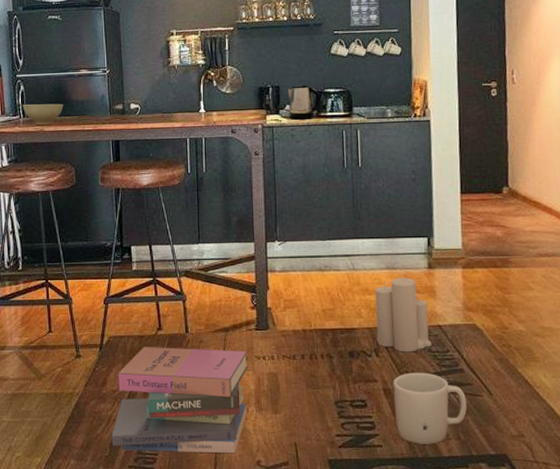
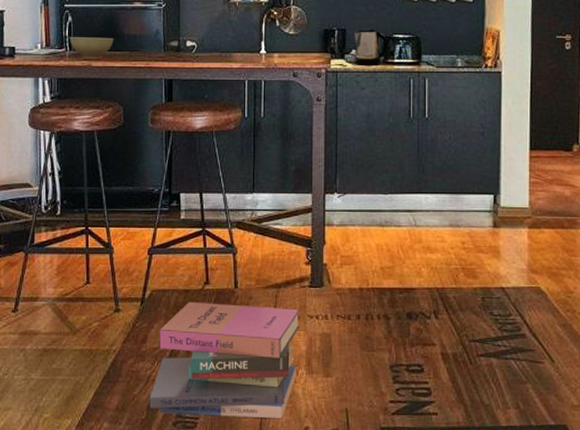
candle: present [375,272,432,353] -> none [436,230,494,315]
mug: present [393,372,468,445] -> none [451,336,528,413]

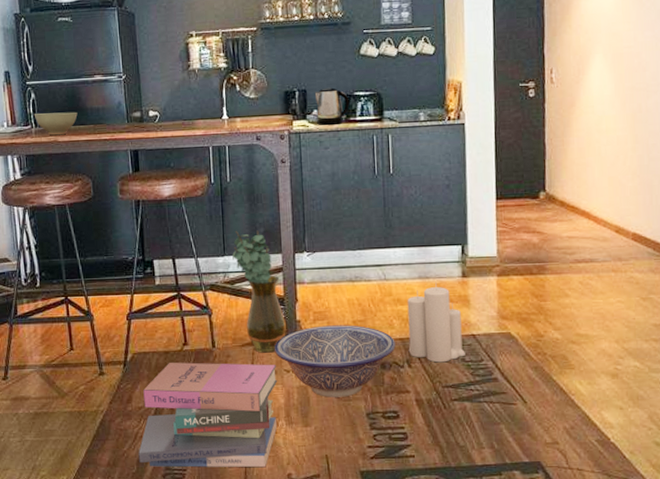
vase: none [261,167,312,297] -> present [232,230,286,353]
decorative bowl: none [298,270,423,347] -> present [274,325,396,397]
candle: none [436,230,494,315] -> present [407,281,465,363]

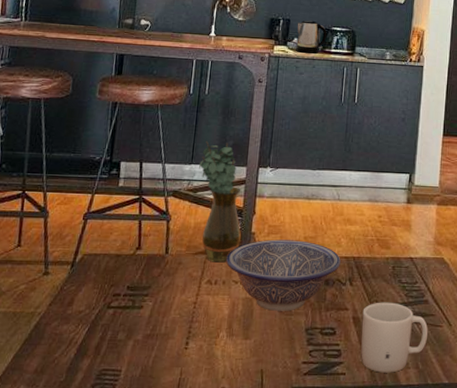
bowl: present [33,112,78,136] -> none [25,8,70,32]
books: present [138,362,278,468] -> none [69,266,226,381]
candle: present [407,281,465,363] -> none [351,205,402,283]
mug: none [425,382,501,454] -> present [361,302,429,373]

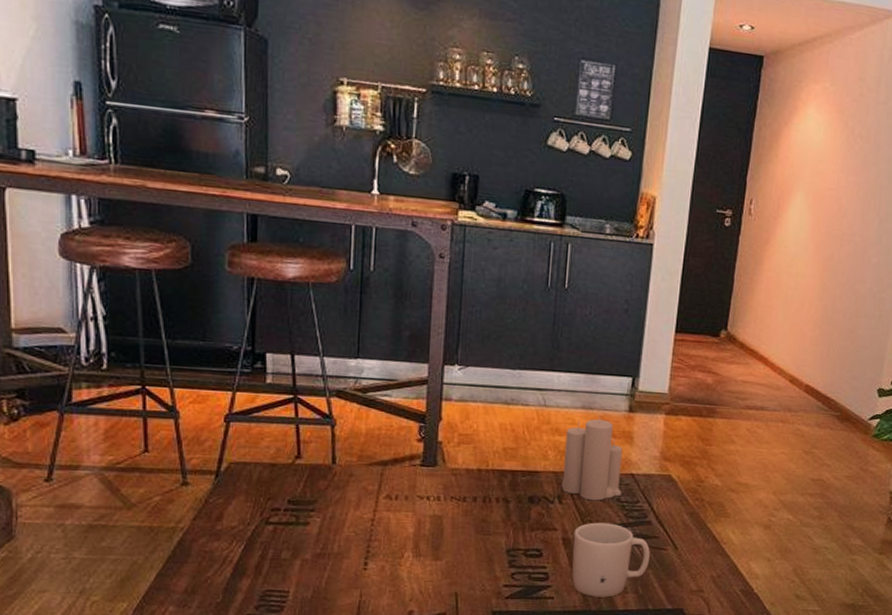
vase: present [199,140,241,263] -> none [368,329,425,476]
decorative bowl: present [225,239,341,311] -> none [407,450,548,531]
kettle: present [296,20,327,54] -> none [487,177,529,224]
candle: none [351,205,402,283] -> present [561,413,622,501]

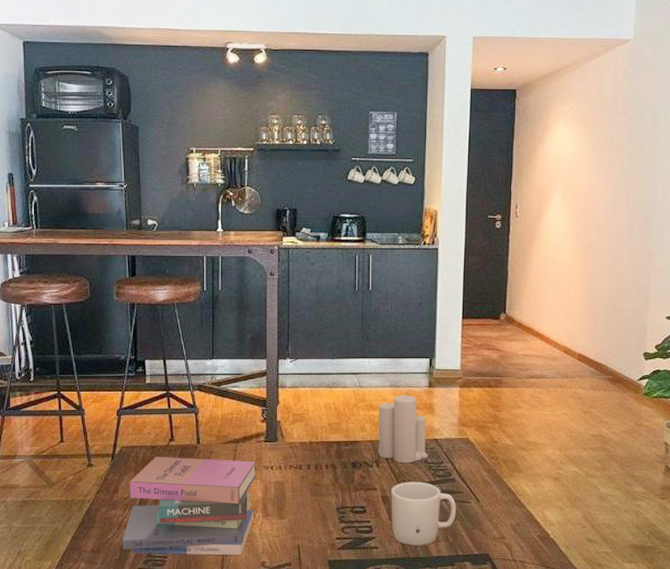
books: none [226,477,409,603] -> present [122,457,257,556]

